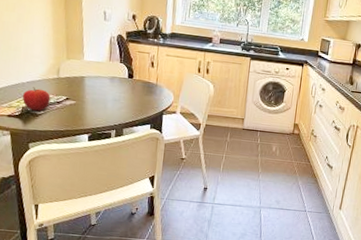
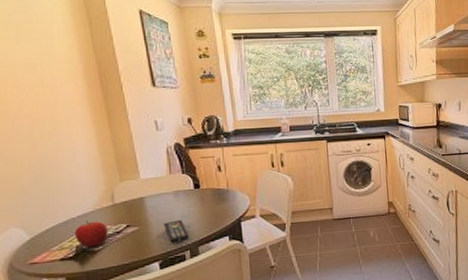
remote control: none [96,102,118,122] -> present [163,219,190,243]

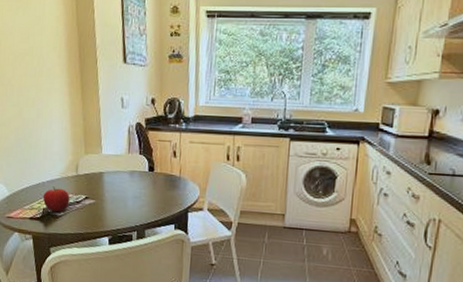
remote control: present [163,219,190,243] -> none [116,199,139,222]

